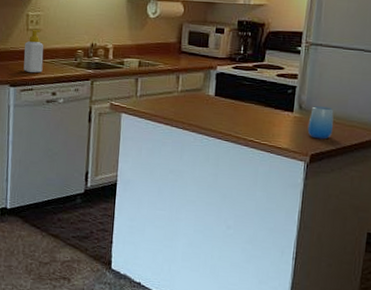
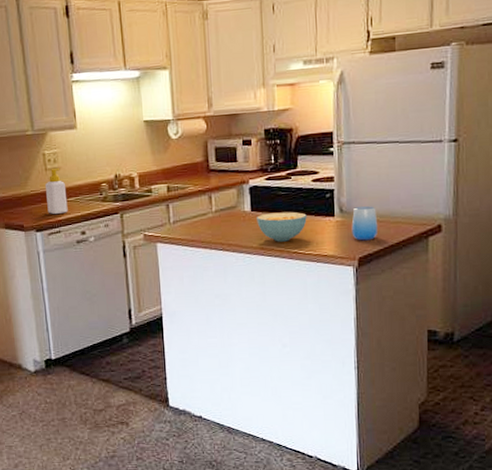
cereal bowl: none [219,100,267,129] -> present [257,212,307,242]

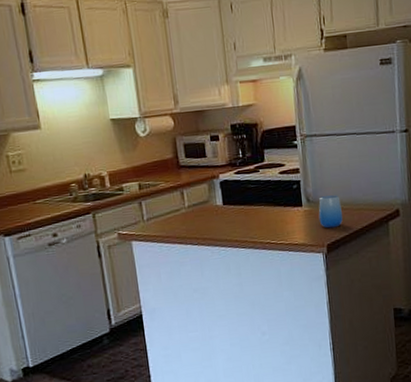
soap bottle: present [44,168,68,215] -> none [10,170,37,218]
cereal bowl: present [257,212,307,242] -> none [229,204,277,234]

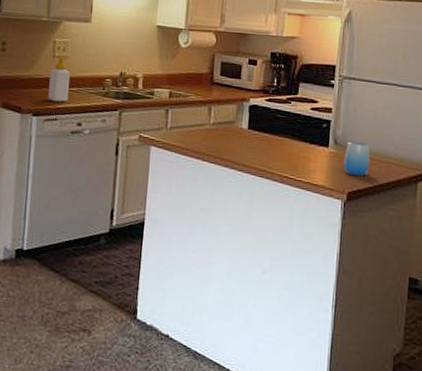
soap bottle: none [10,170,37,218] -> present [48,57,70,102]

